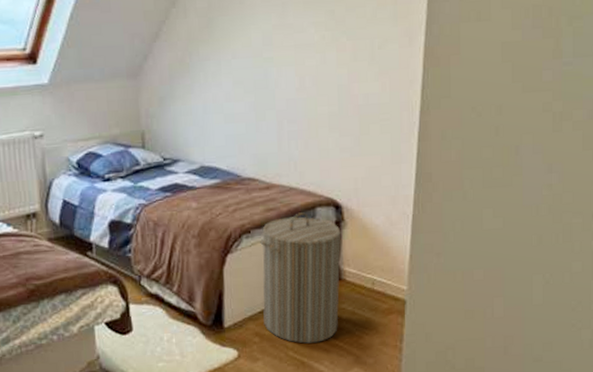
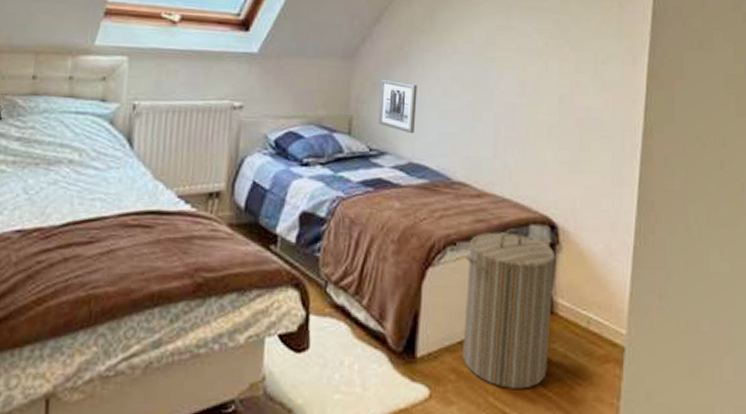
wall art: none [166,92,203,140] -> present [378,78,418,134]

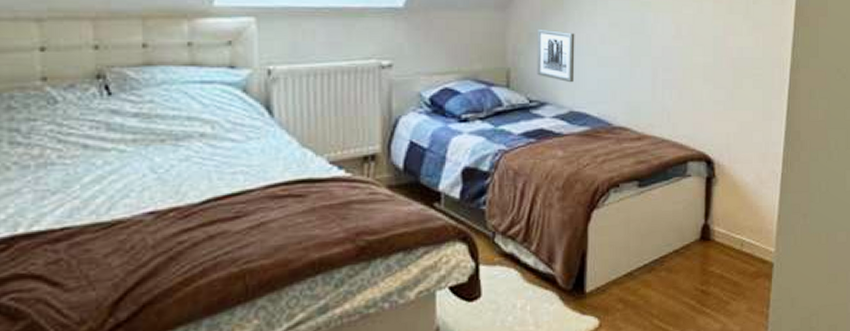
laundry hamper: present [462,228,556,389] -> none [629,166,712,311]

